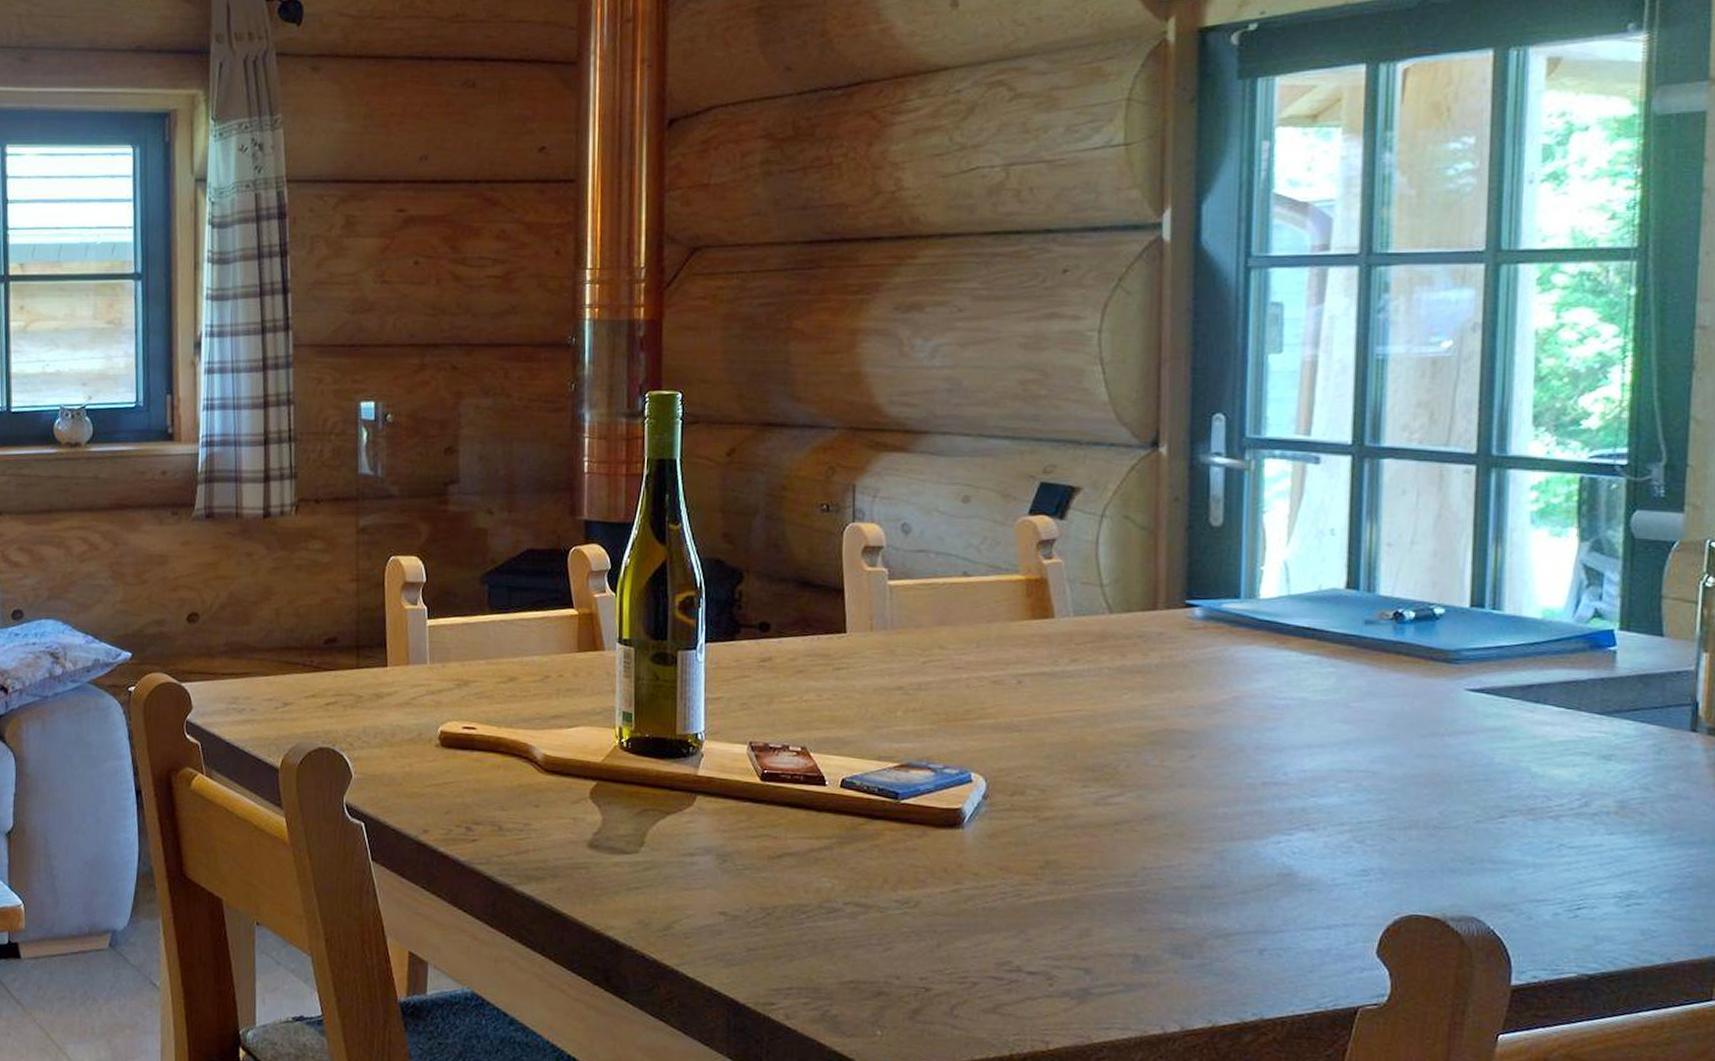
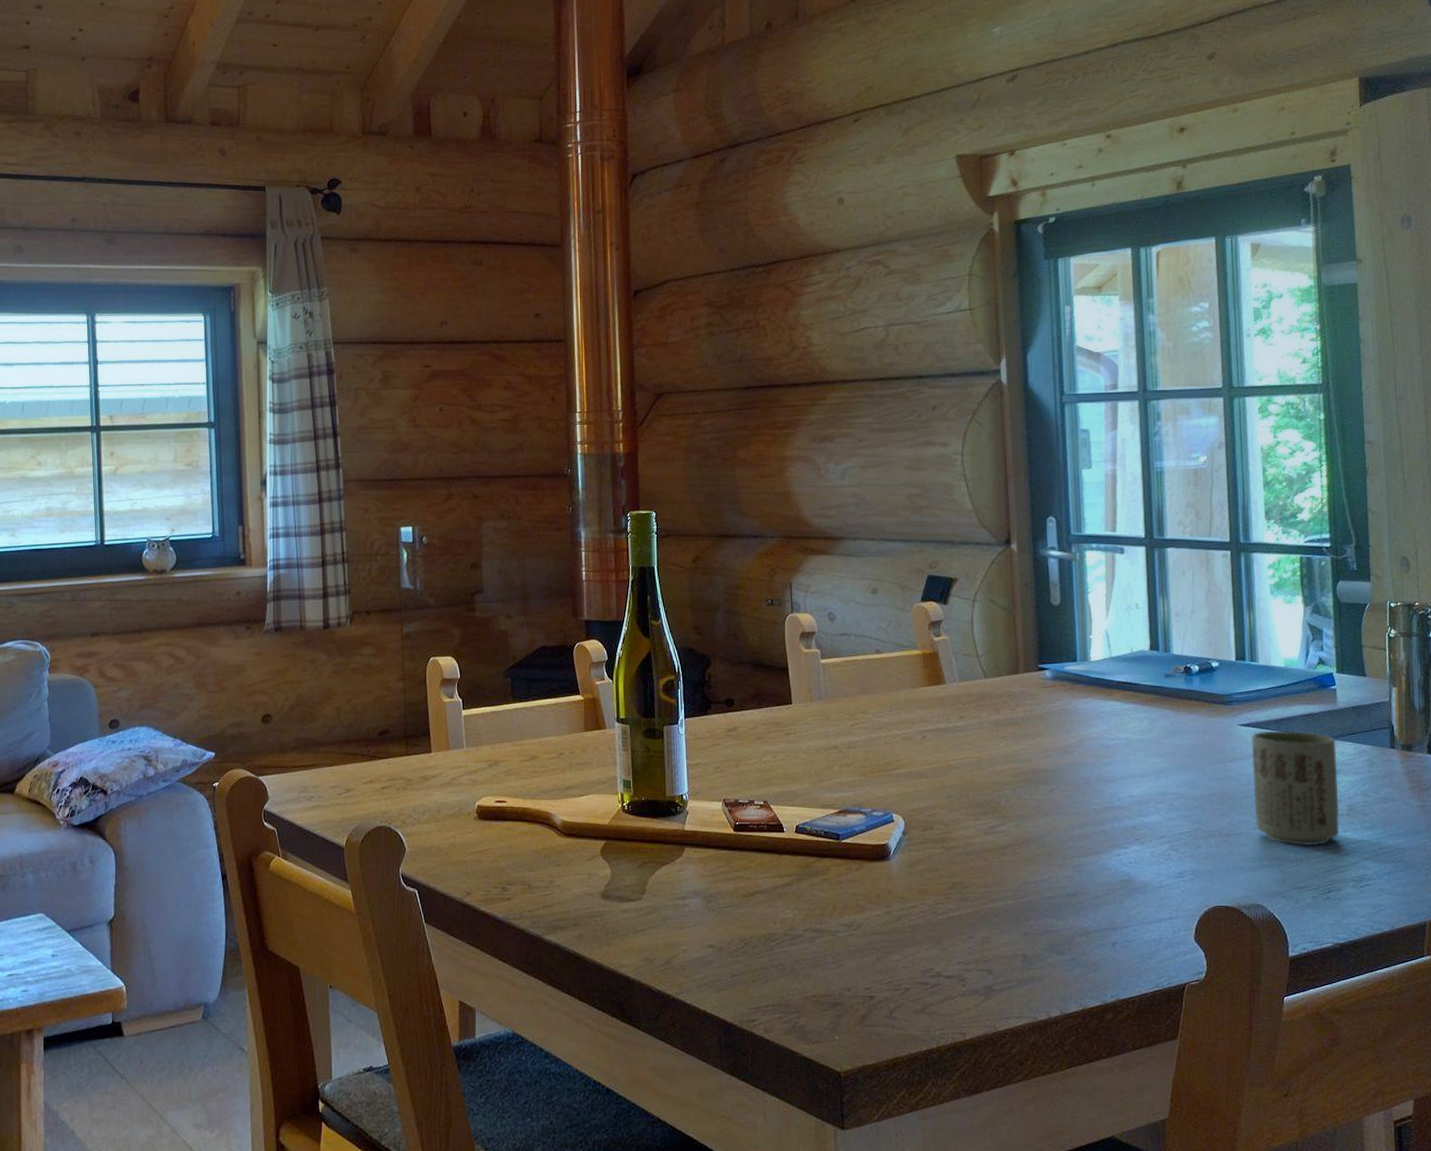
cup: none [1478,699,1609,850] -> present [1251,731,1340,846]

